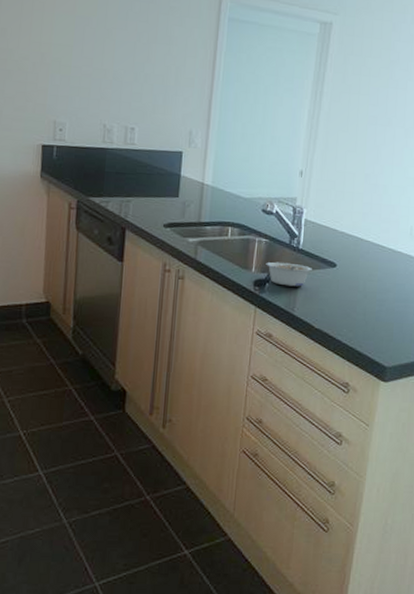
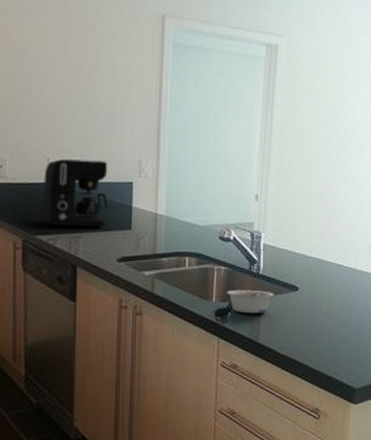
coffee maker: none [95,126,160,193] -> present [41,159,108,227]

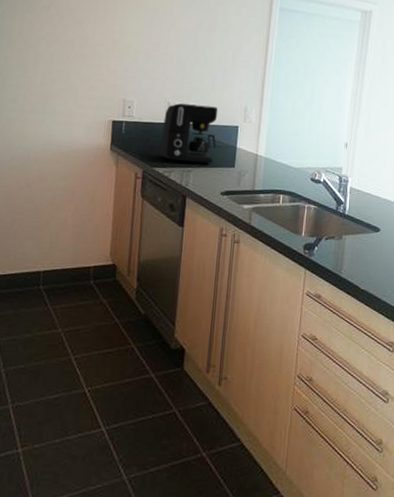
legume: present [226,289,274,314] -> none [314,226,357,250]

